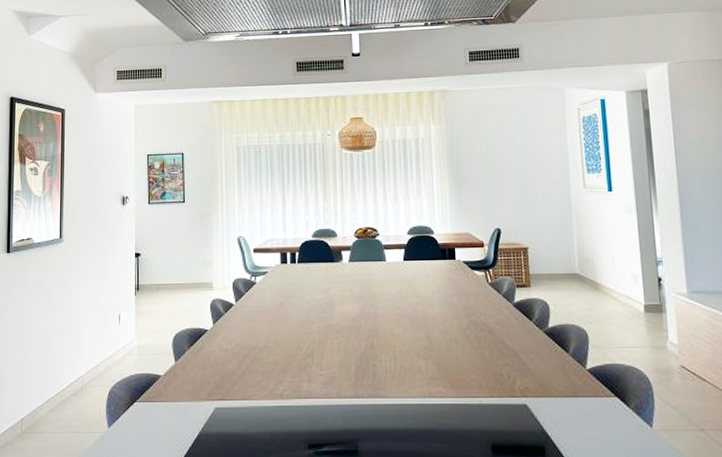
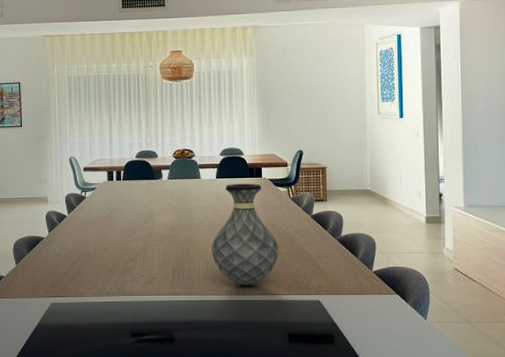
vase: none [399,266,478,386] -> present [211,183,279,285]

